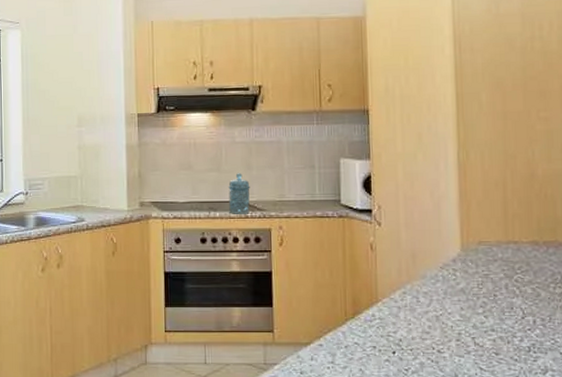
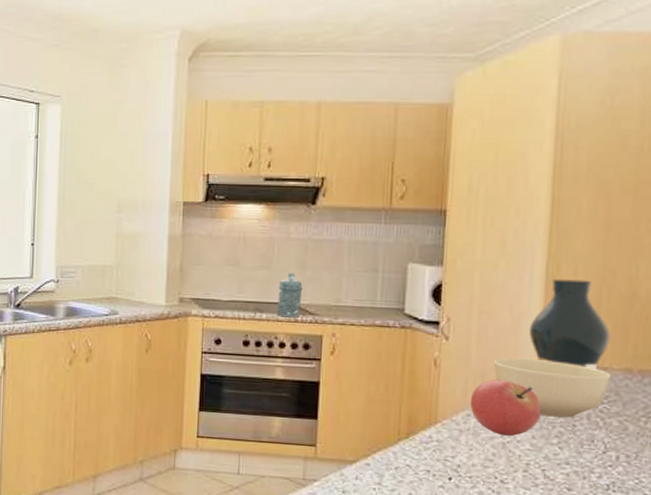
fruit: none [404,259,467,310] -> present [470,379,542,437]
bowl: none [421,238,522,289] -> present [493,357,612,418]
vase: none [448,165,517,244] -> present [528,279,610,370]

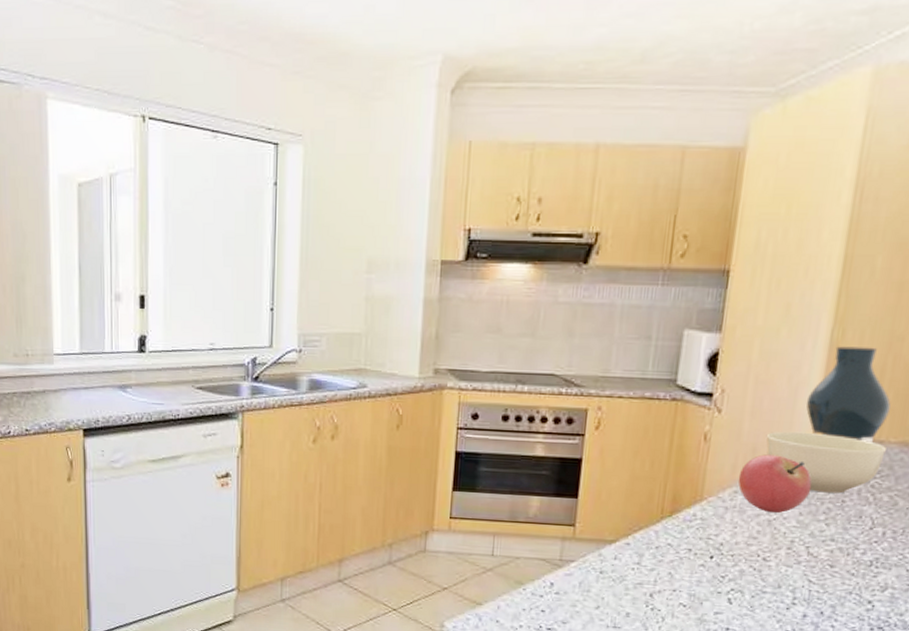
canister: present [277,273,303,318] -> none [540,340,570,390]

